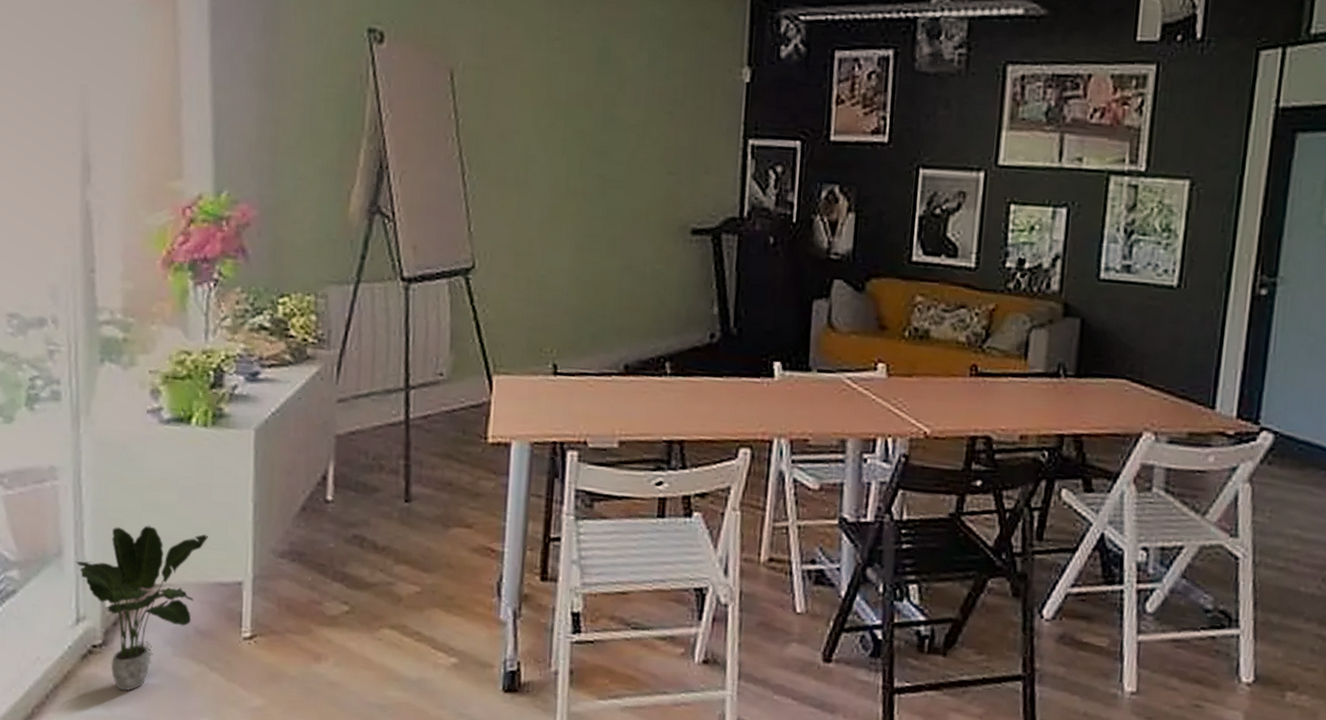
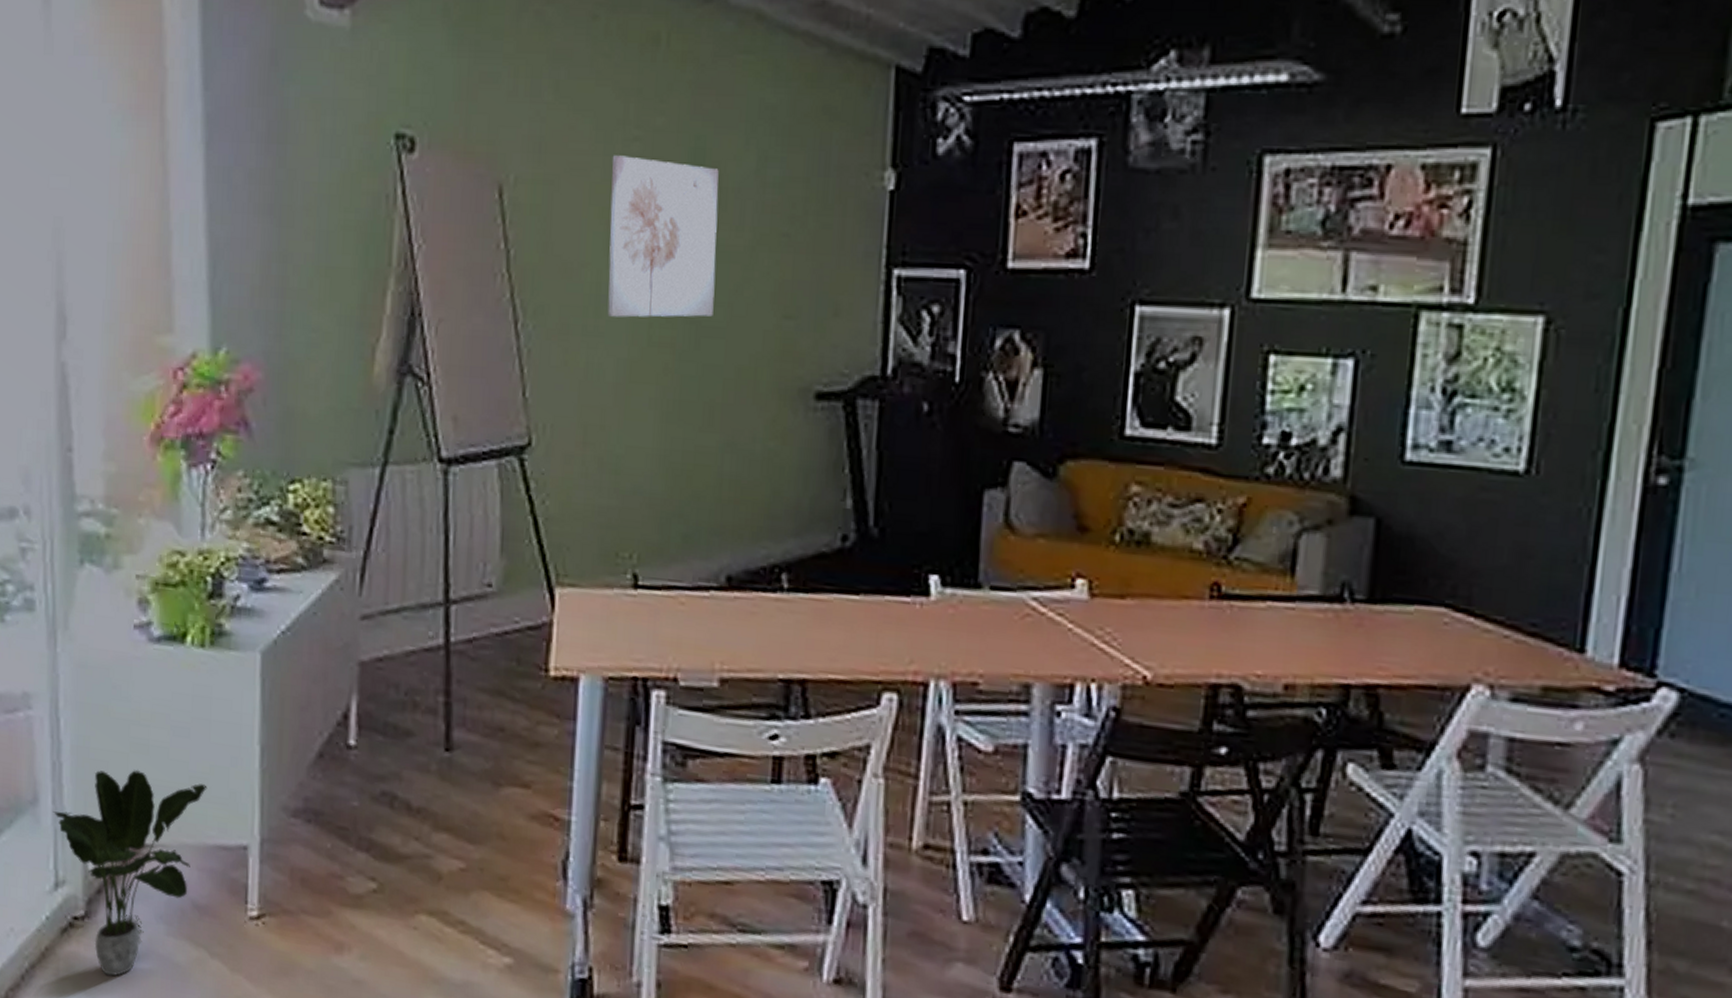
wall art: none [535,50,620,173] -> present [607,155,719,318]

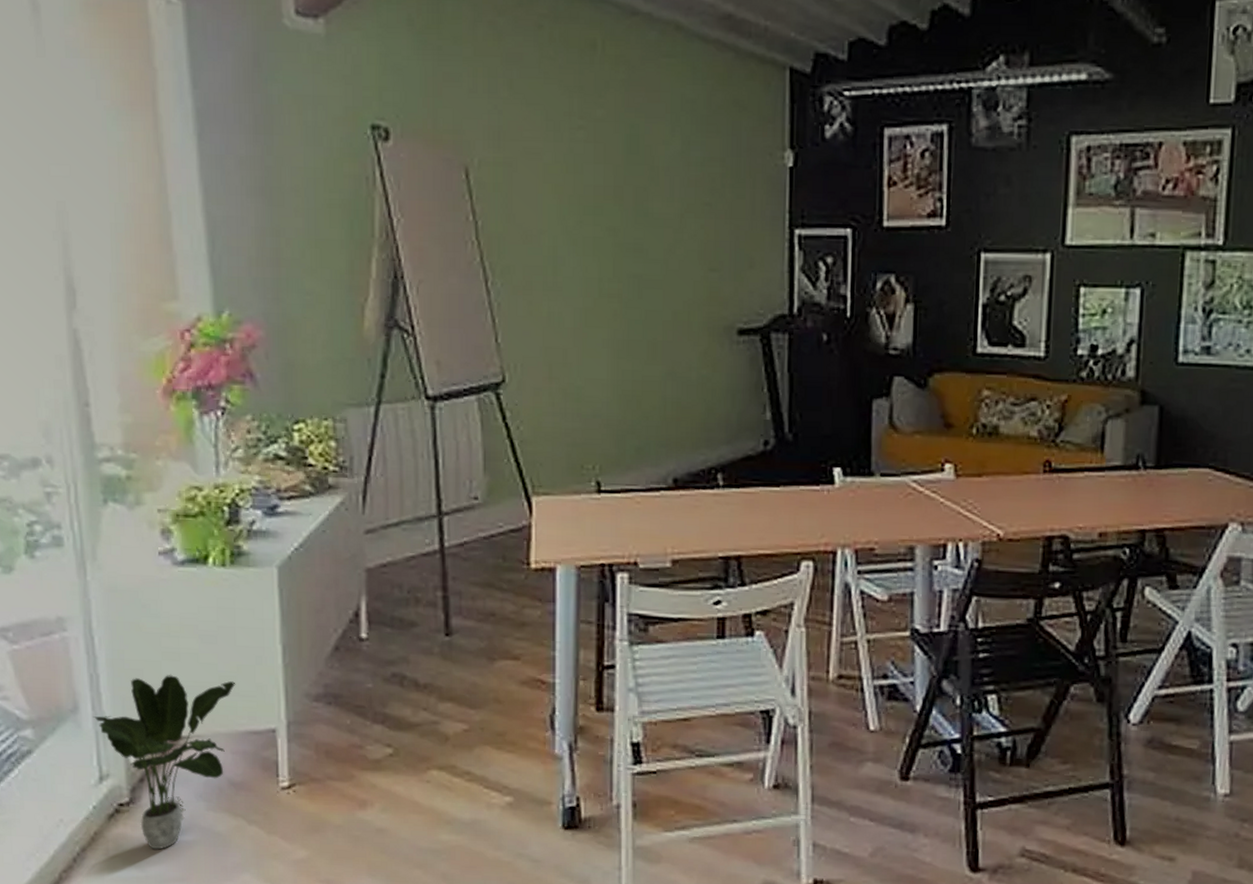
wall art: present [607,155,719,318] -> none [561,141,652,274]

